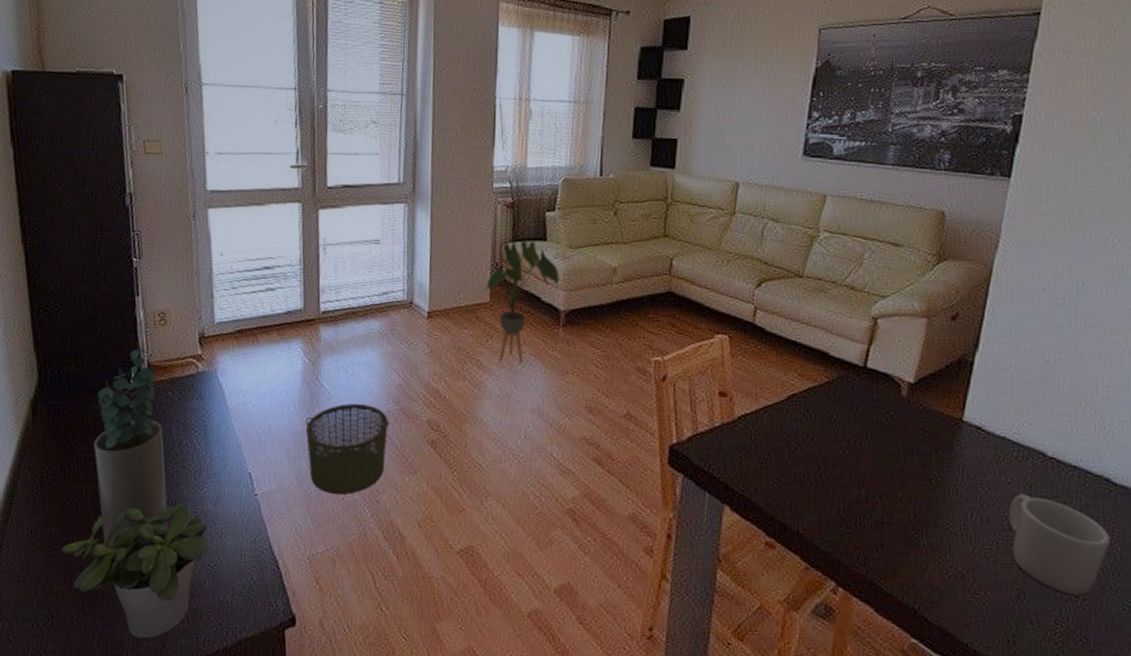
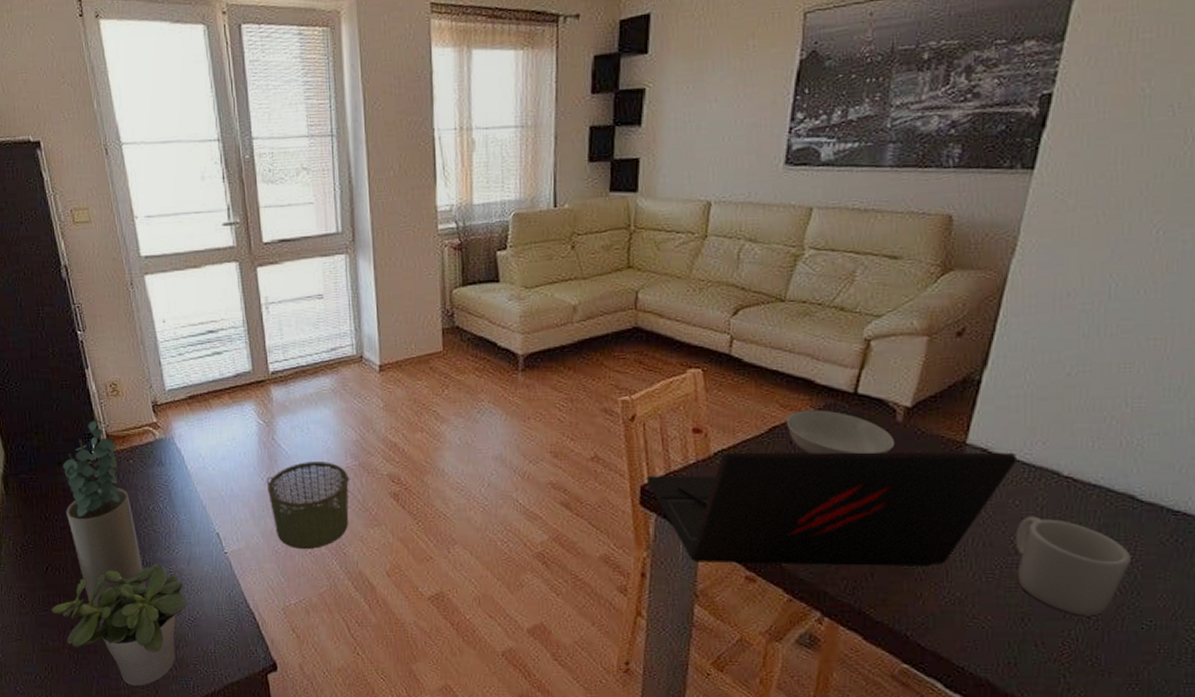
house plant: present [485,240,559,363] -> none [437,283,515,411]
laptop: none [675,417,1007,539] -> present [646,452,1016,566]
bowl: none [804,380,901,427] -> present [786,410,895,455]

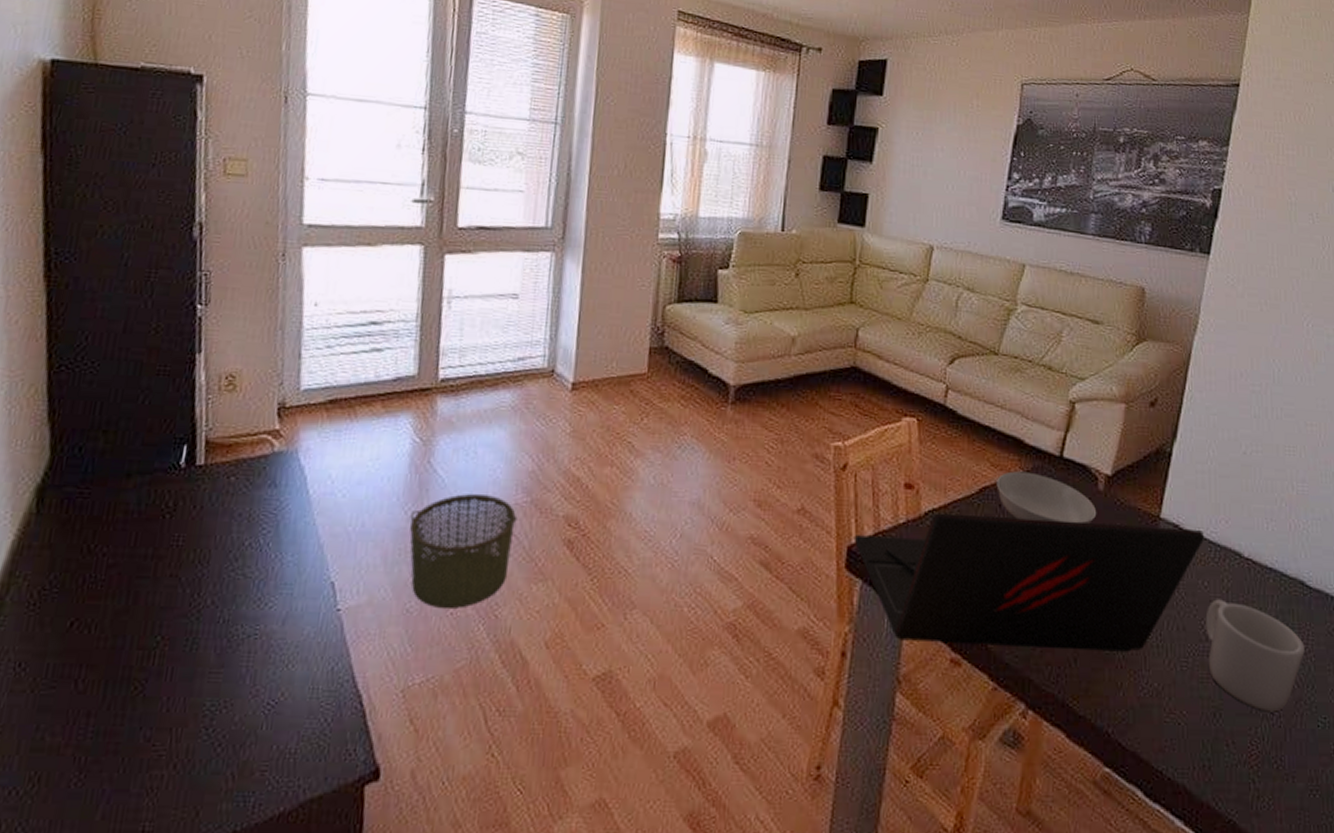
potted plant: present [51,564,187,686] -> none [61,622,271,806]
vase: present [62,410,147,624] -> none [120,407,219,709]

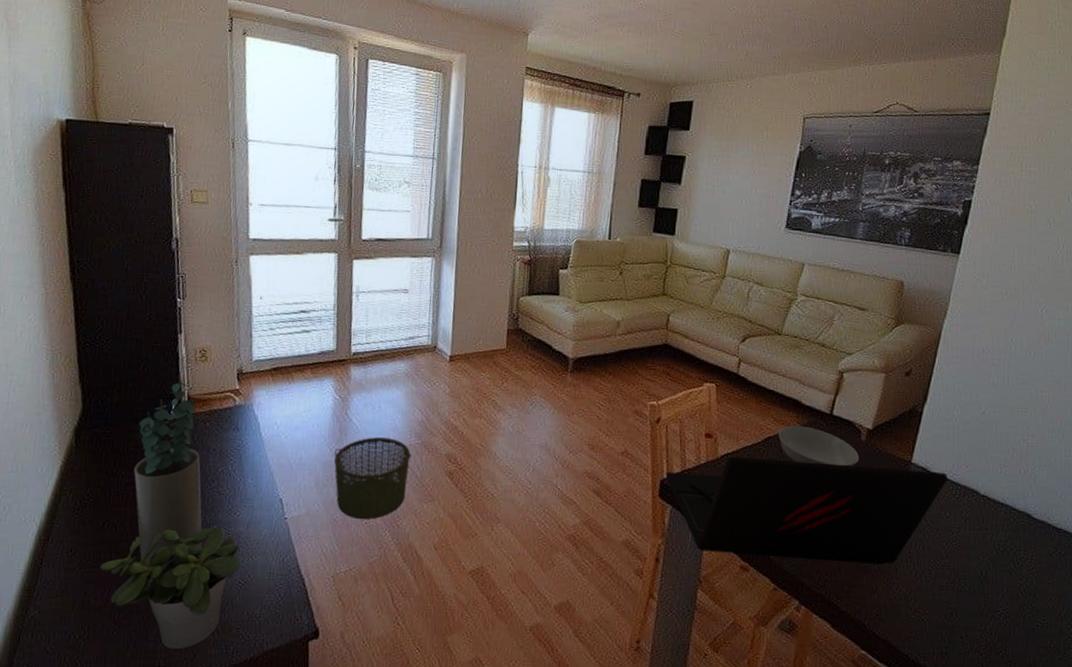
potted plant: none [61,622,271,806] -> present [99,525,240,650]
vase: none [120,407,219,709] -> present [133,373,203,583]
mug: present [1205,599,1305,712] -> none [946,526,1029,614]

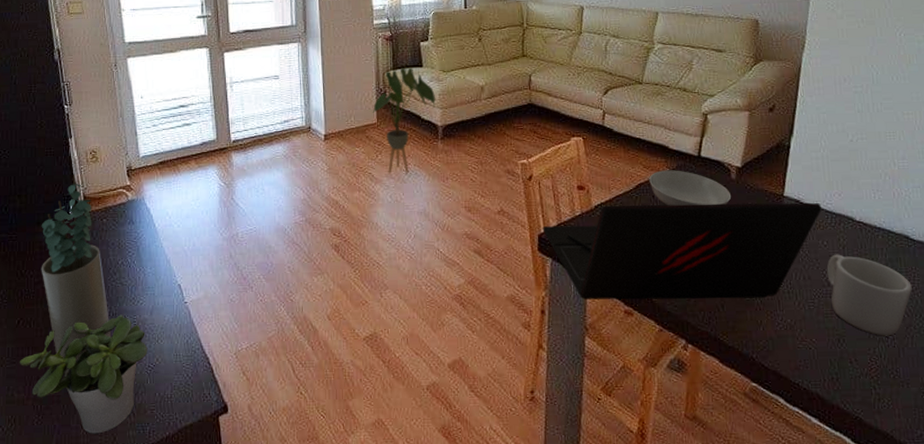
basket: present [333,437,412,519] -> none [225,218,298,297]
house plant: none [502,294,569,404] -> present [372,68,435,173]
mug: none [946,526,1029,614] -> present [826,254,912,336]

